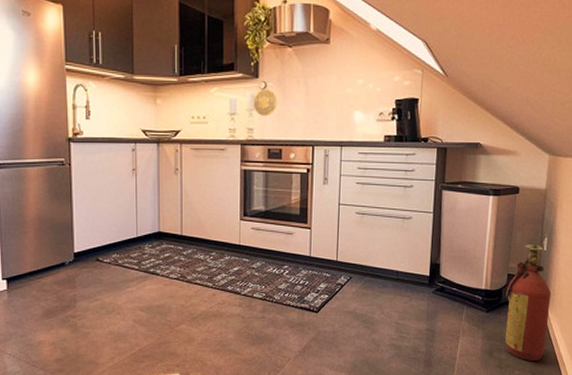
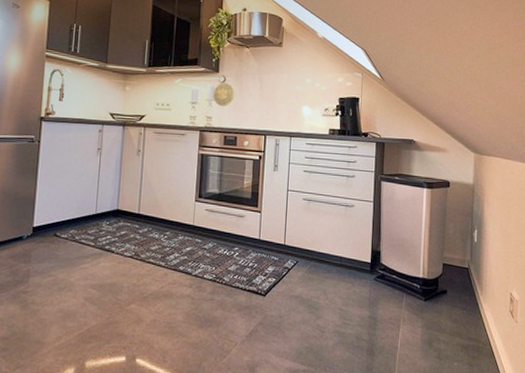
fire extinguisher: present [505,244,552,361] -> none [442,235,484,352]

